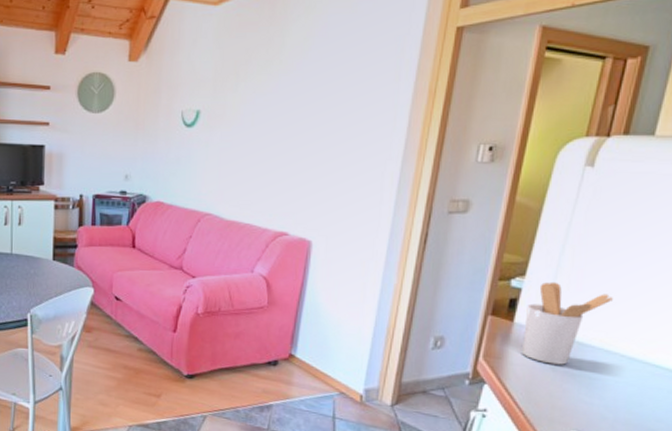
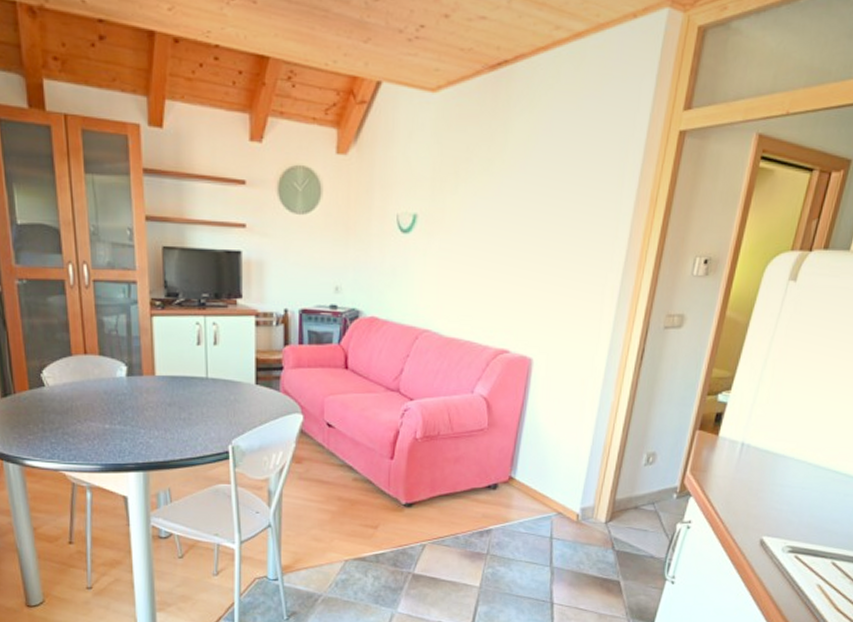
utensil holder: present [521,281,613,365] -> none [724,395,805,475]

